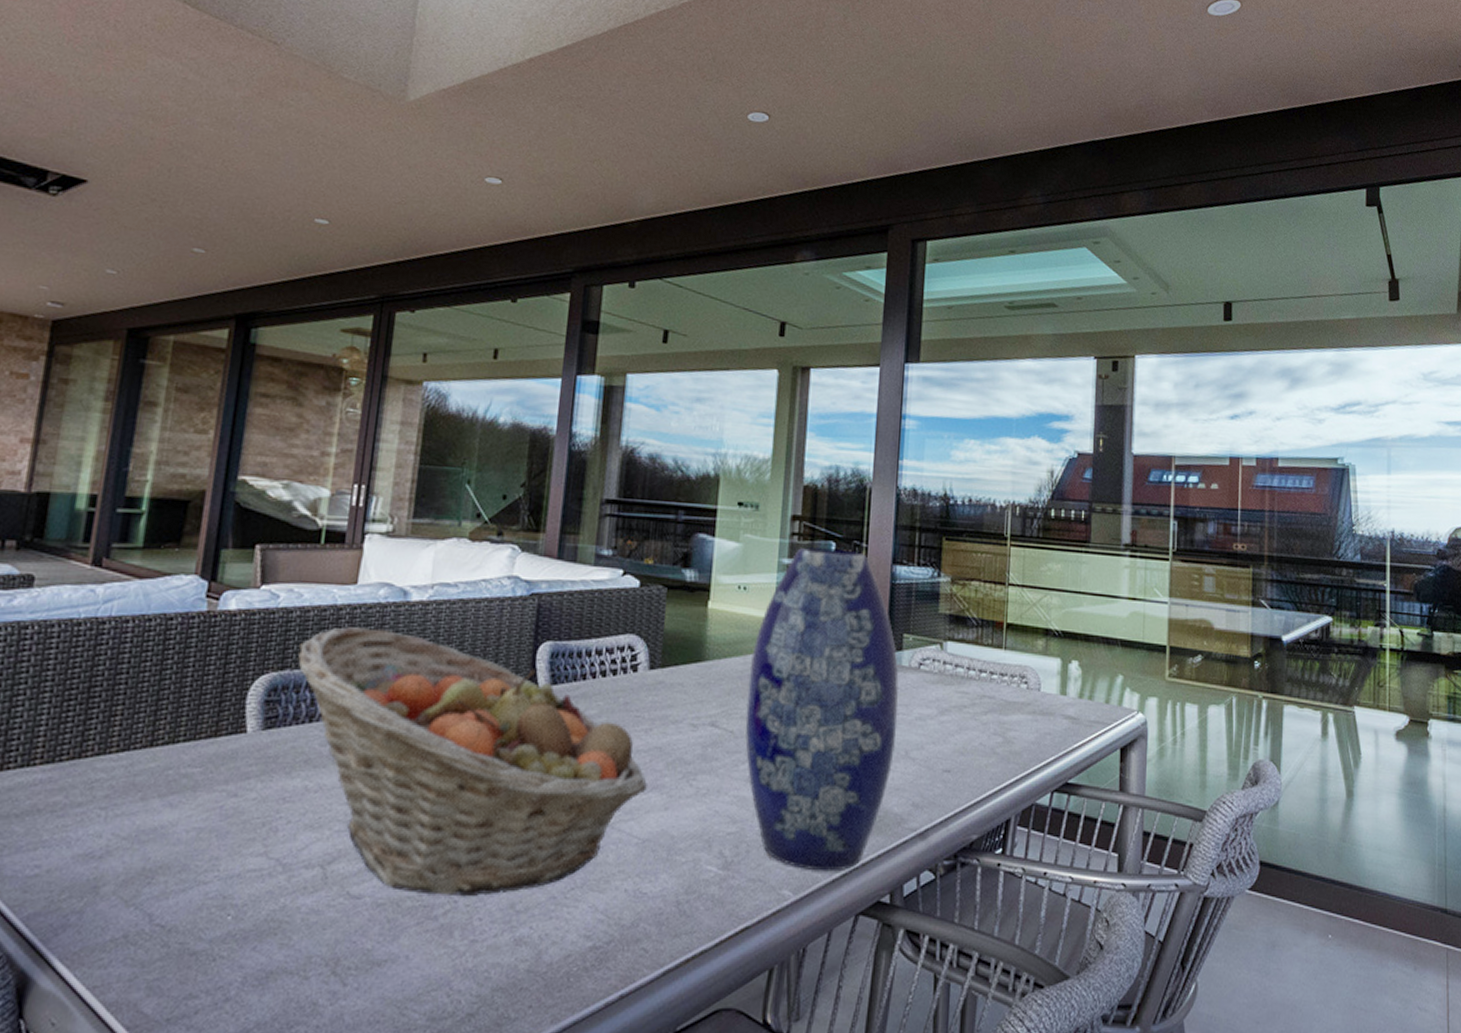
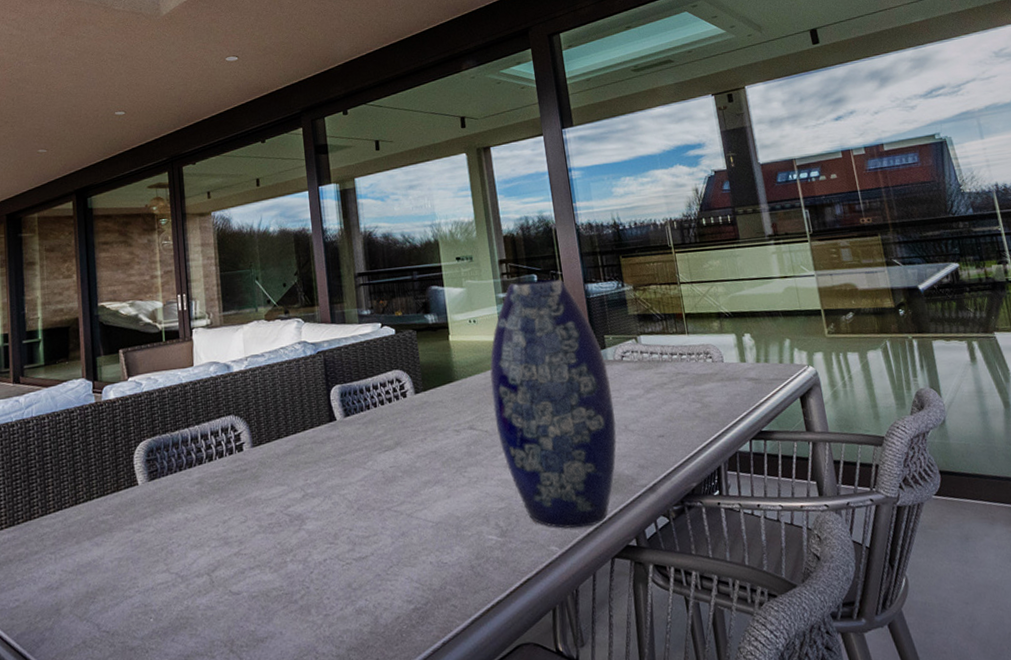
fruit basket: present [298,626,647,897] -> none [163,395,431,585]

